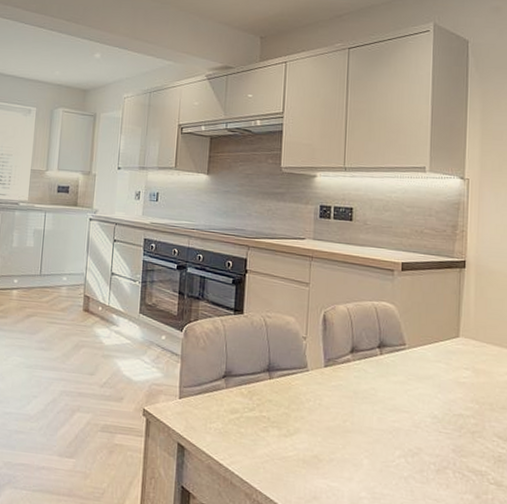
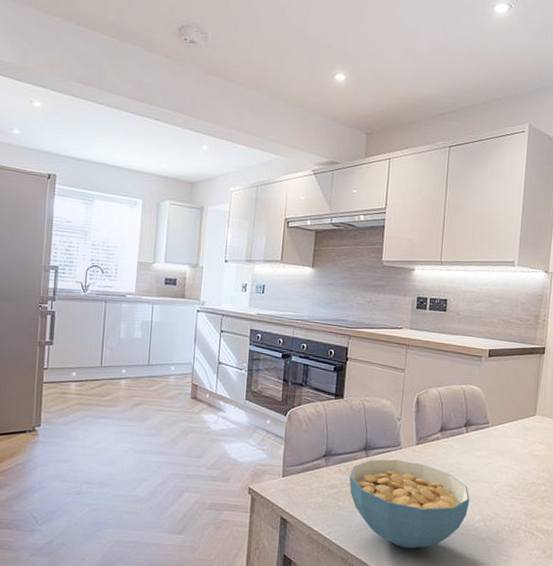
cereal bowl: none [251,382,388,486] -> present [349,459,470,549]

